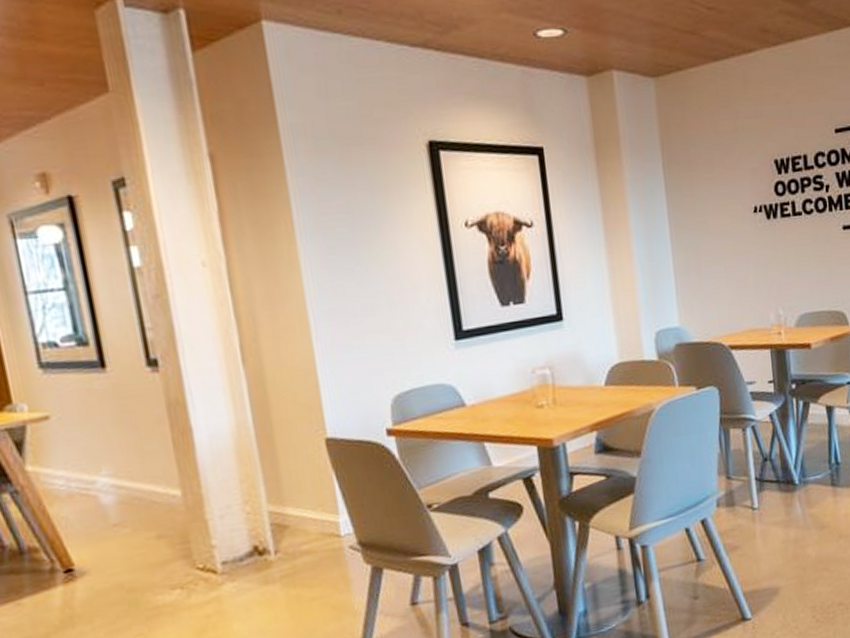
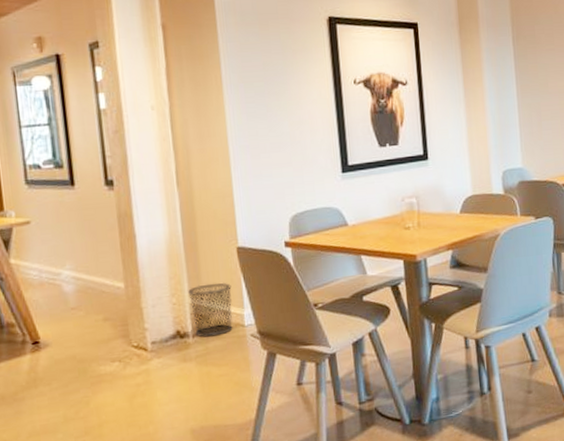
waste bin: none [265,483,326,552] -> present [188,282,233,337]

